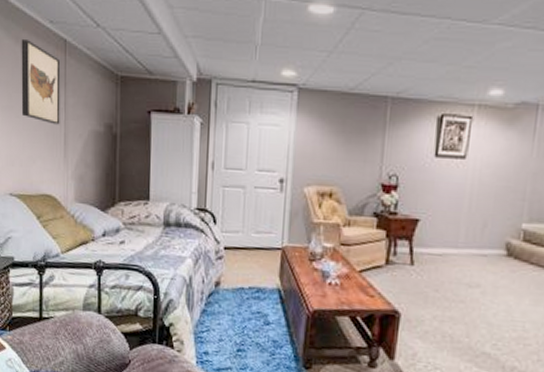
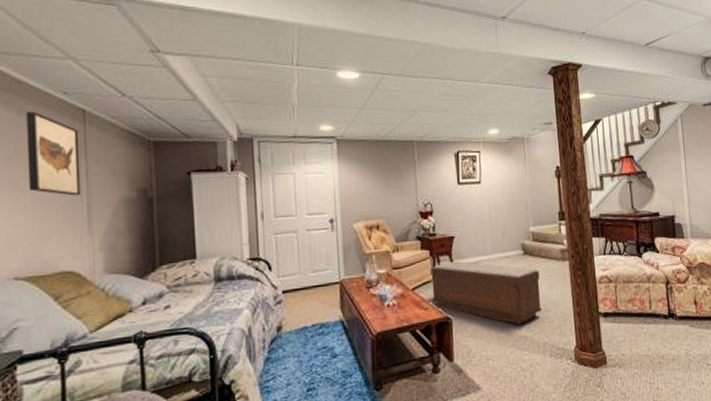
bench: none [381,248,523,339] -> present [431,261,542,325]

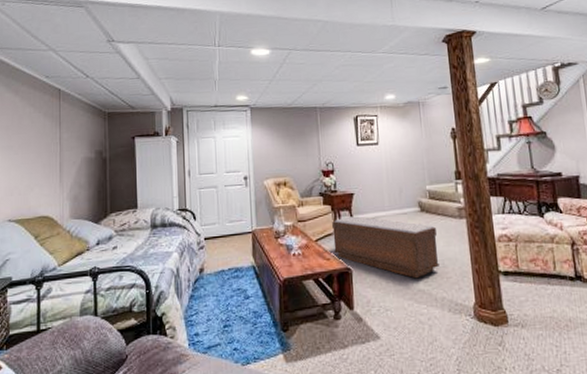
wall art: present [25,111,81,196] -> none [20,91,56,157]

